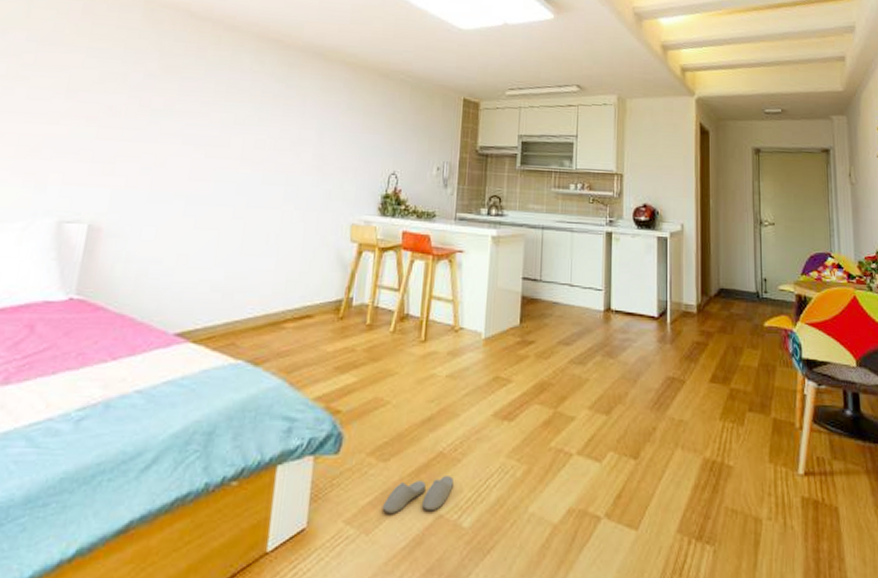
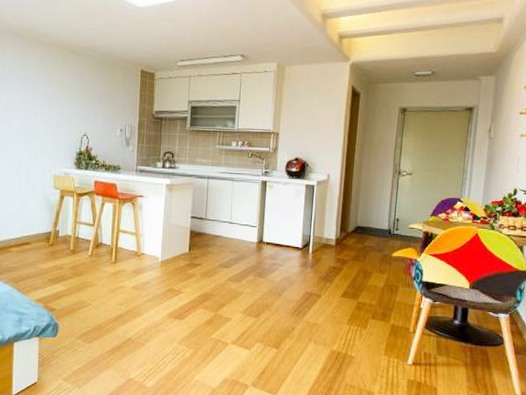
slippers: present [382,476,454,513] -> none [89,354,139,376]

